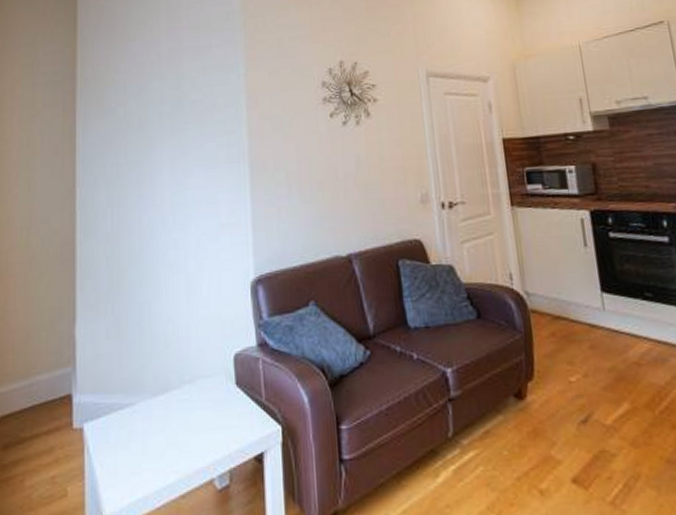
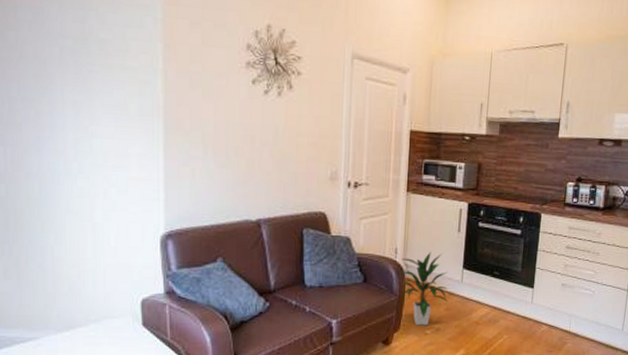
indoor plant: none [520,274,591,371] -> present [401,252,448,326]

